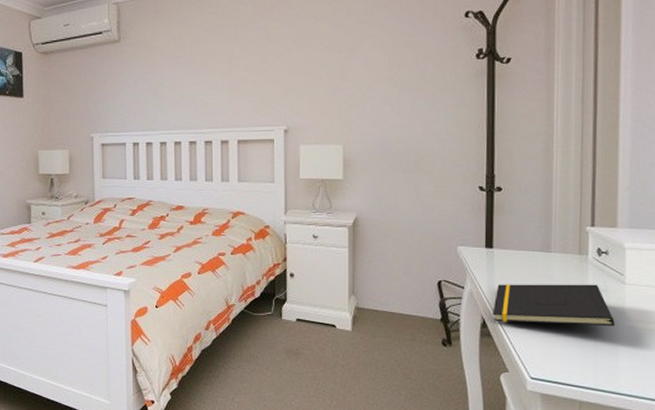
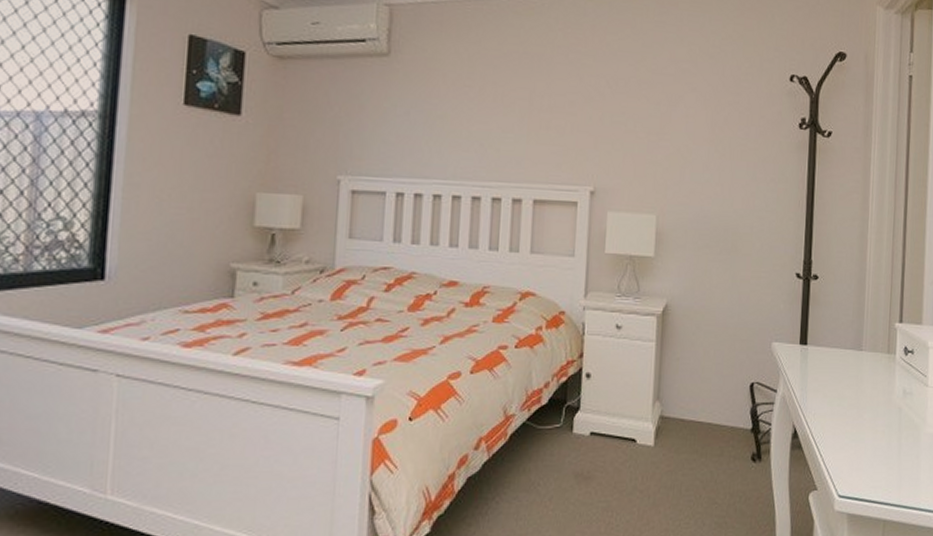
notepad: present [493,284,615,326] -> none [804,386,918,434]

